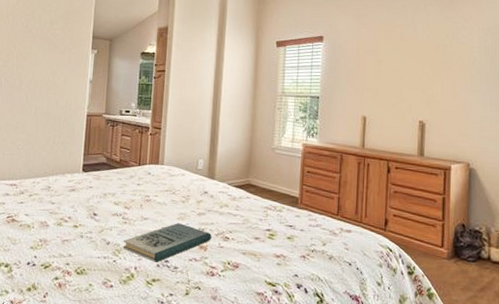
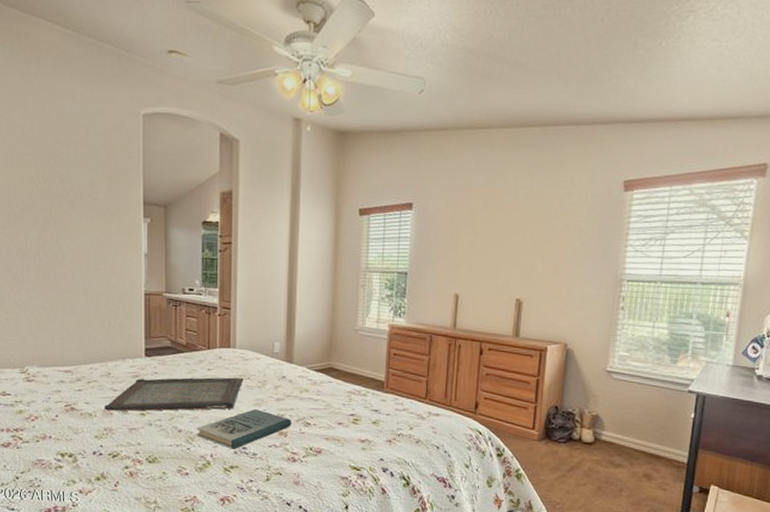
serving tray: none [41,192,169,224] -> present [104,377,244,411]

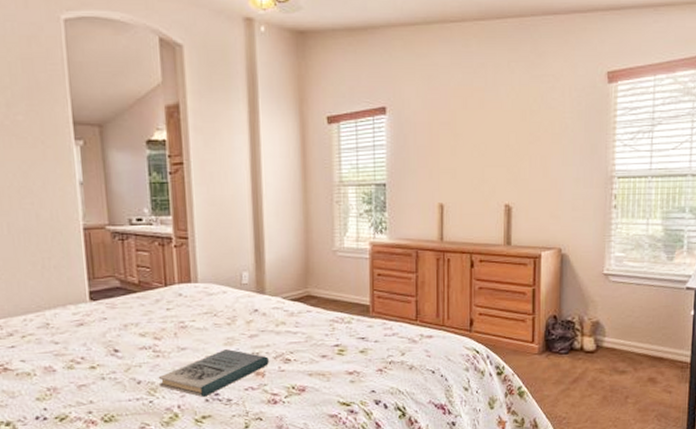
serving tray: present [104,377,244,411] -> none [44,315,210,368]

